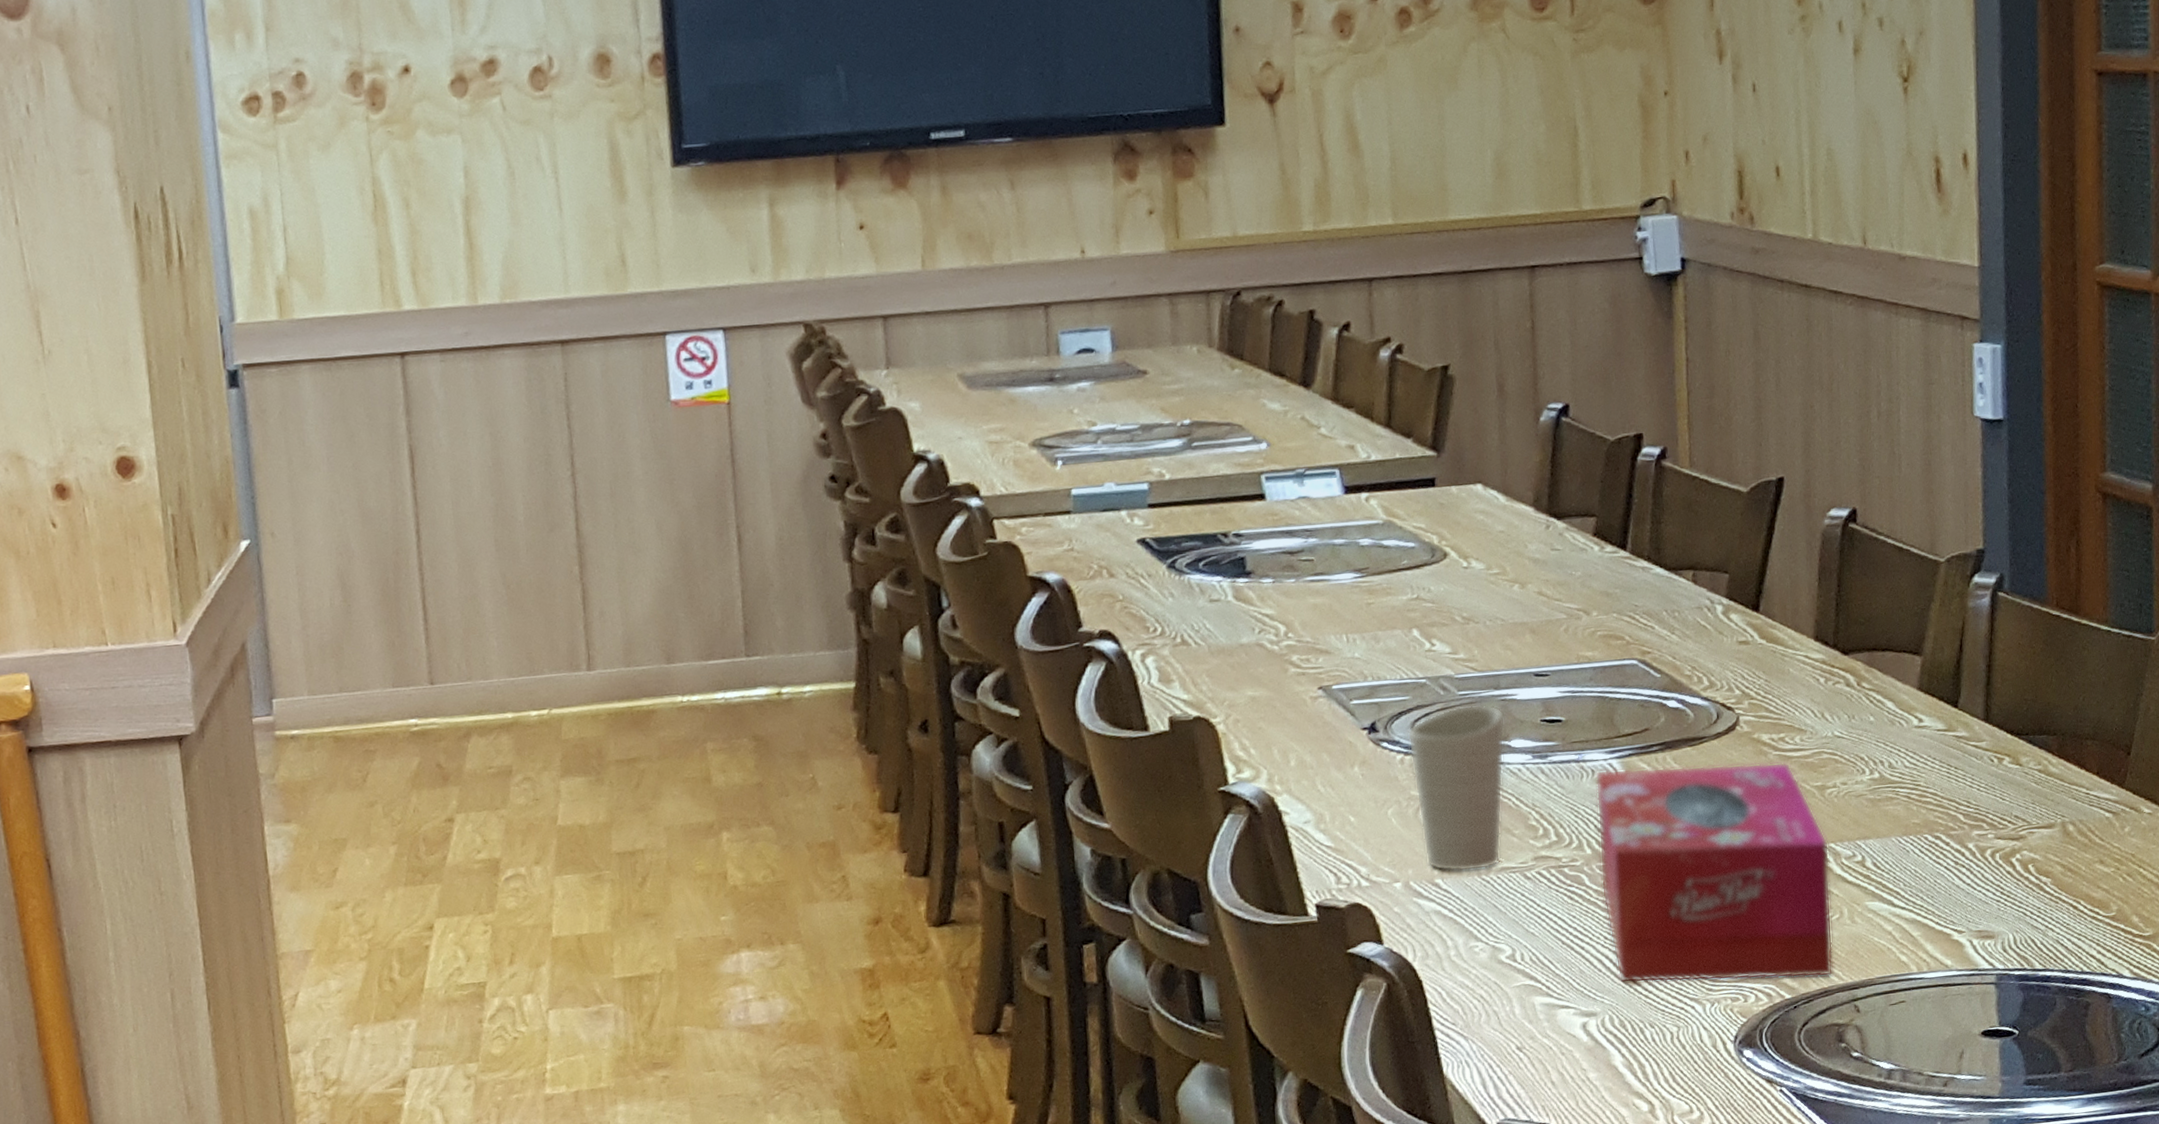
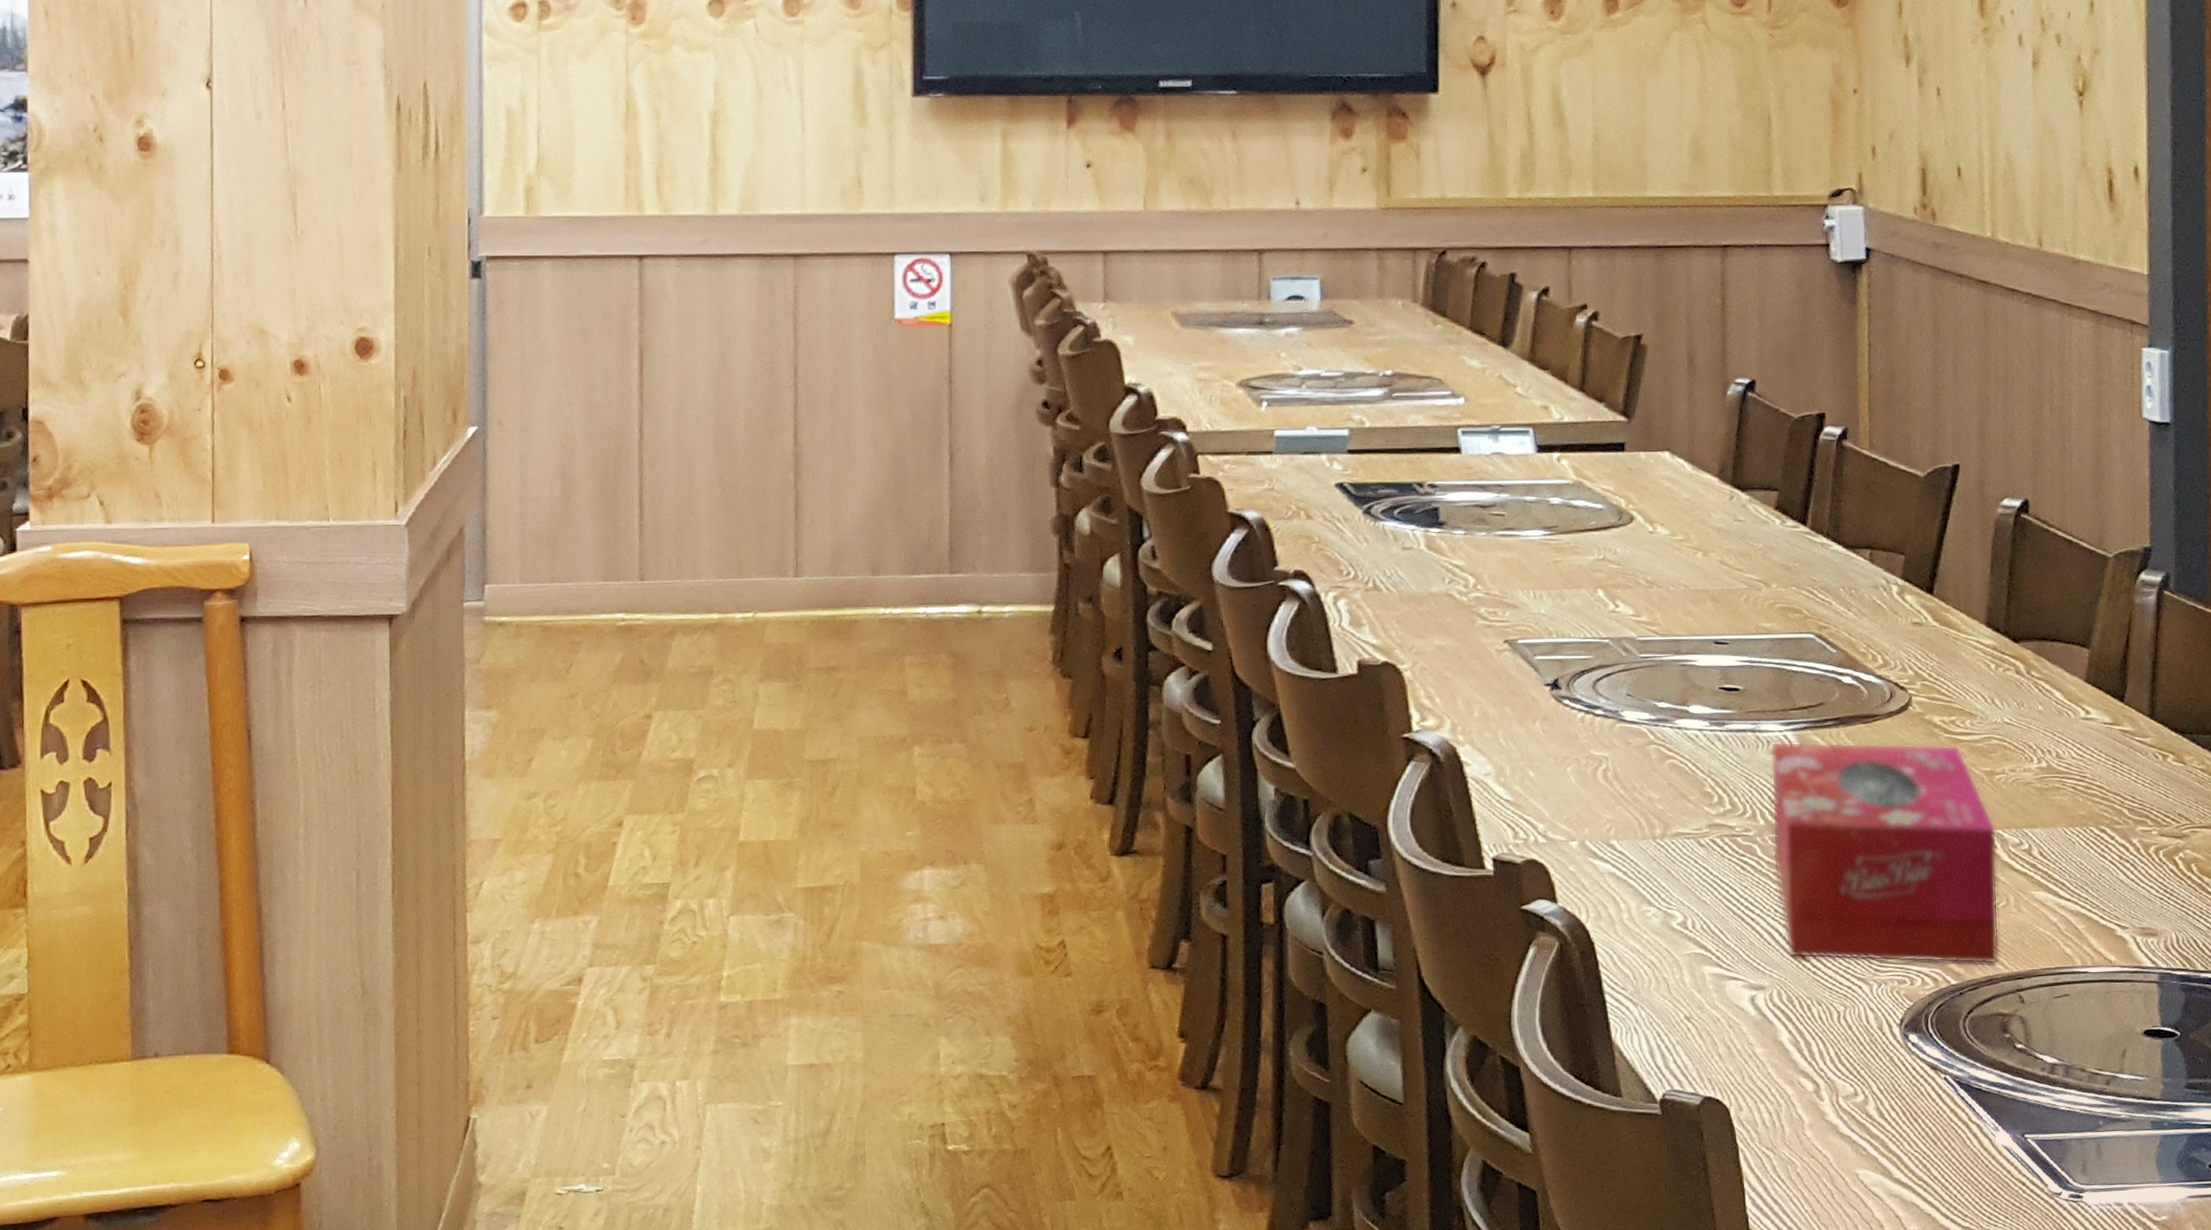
cup: present [1407,704,1506,872] -> none [1588,668,1685,835]

